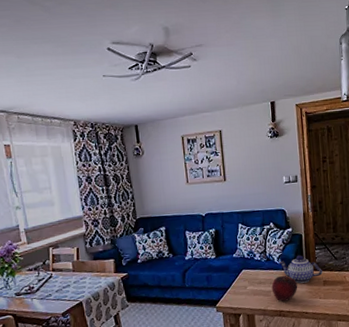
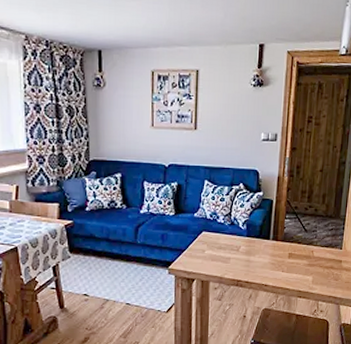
fruit: present [271,276,298,302] -> none [232,243,261,271]
teapot: present [278,255,323,284] -> none [243,223,290,253]

